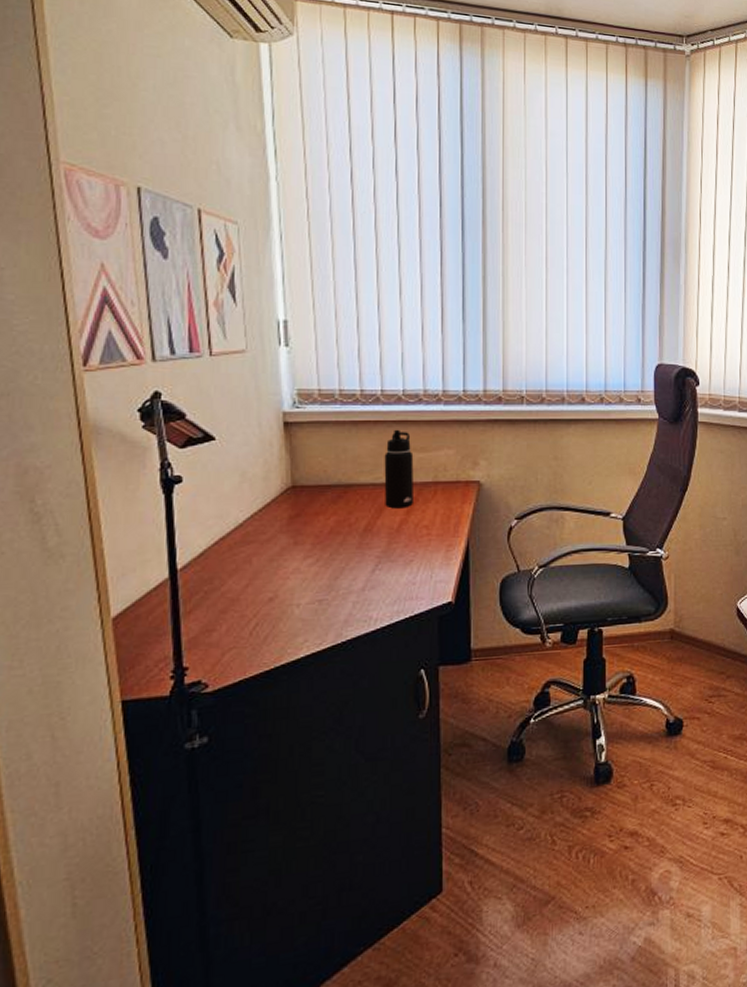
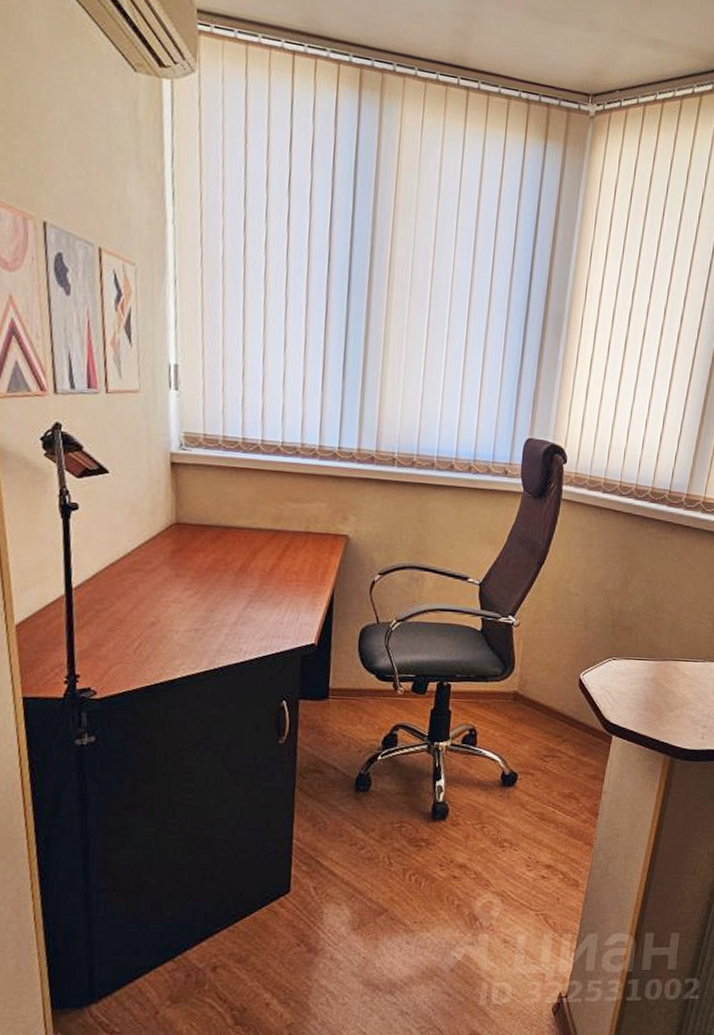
water bottle: present [384,429,414,509] -> none [259,478,288,554]

